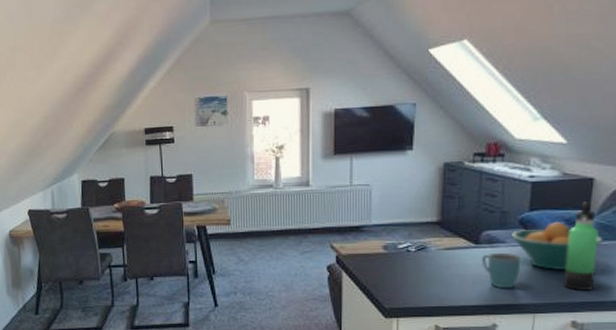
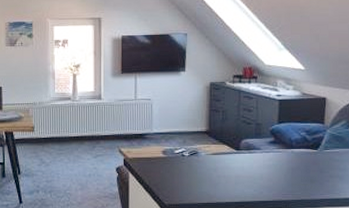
mug: present [481,252,522,289] -> none [242,157,273,188]
fruit bowl: present [510,222,603,271] -> none [264,133,335,173]
thermos bottle: present [562,202,600,290] -> none [306,117,333,189]

